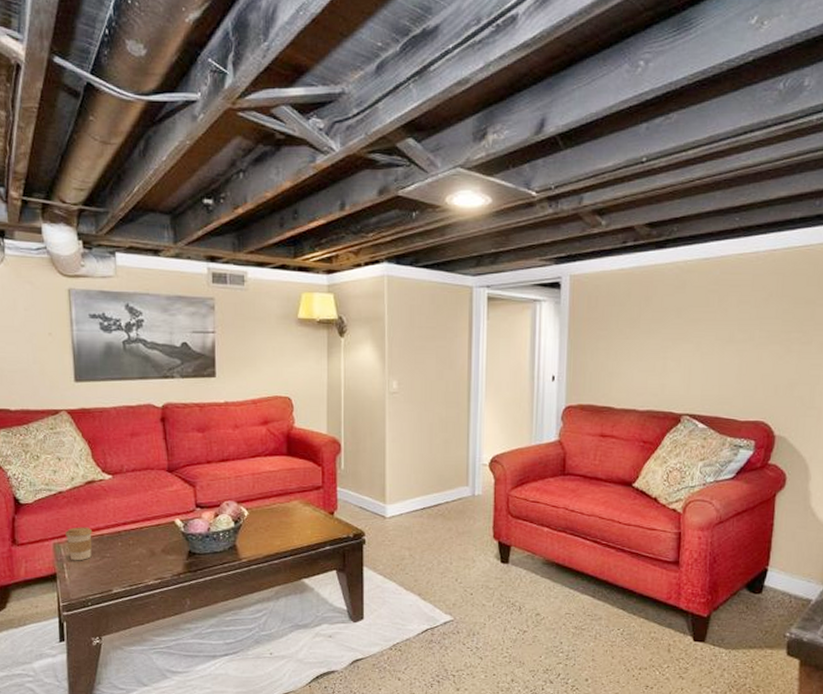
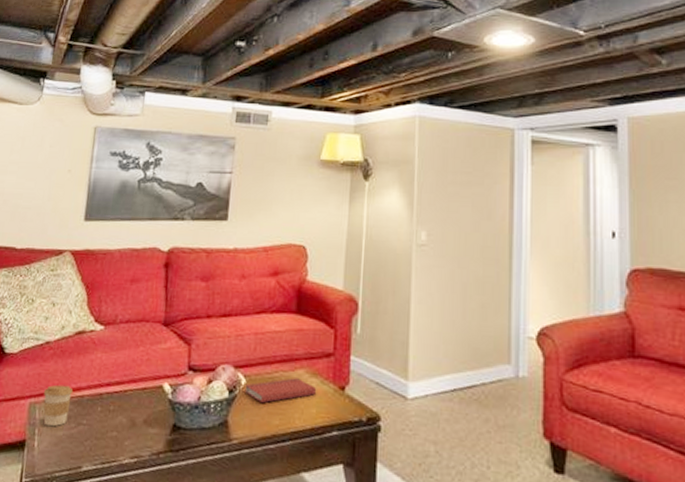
book: none [248,508,310,530] -> present [244,378,317,404]

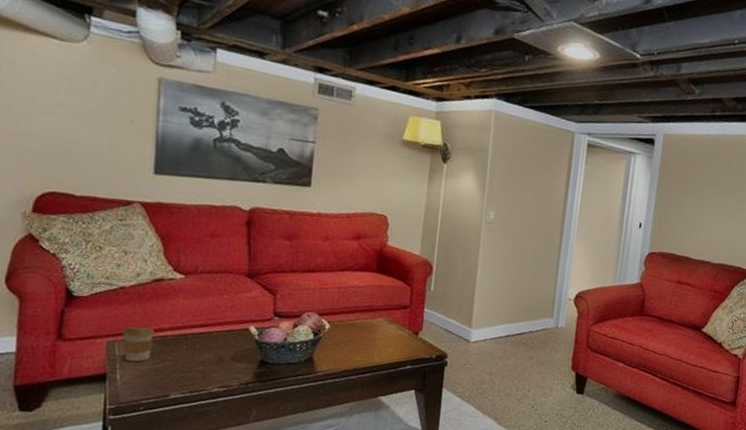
book: present [244,378,317,404] -> none [328,324,394,344]

